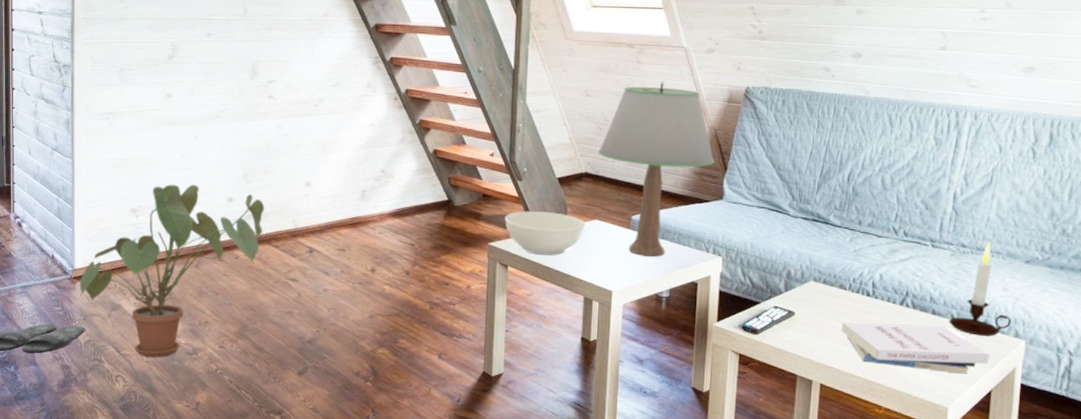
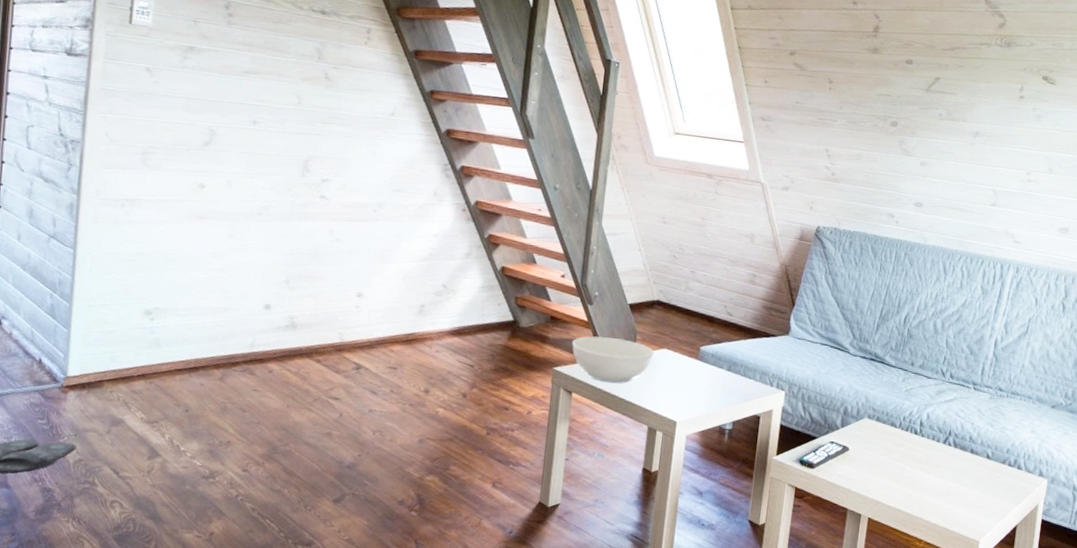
house plant: present [79,184,265,357] -> none [72,285,308,481]
table lamp: present [597,81,715,257] -> none [670,214,784,389]
books: present [841,323,990,374] -> none [890,459,1017,510]
candle: present [949,241,1011,336] -> none [984,386,1037,475]

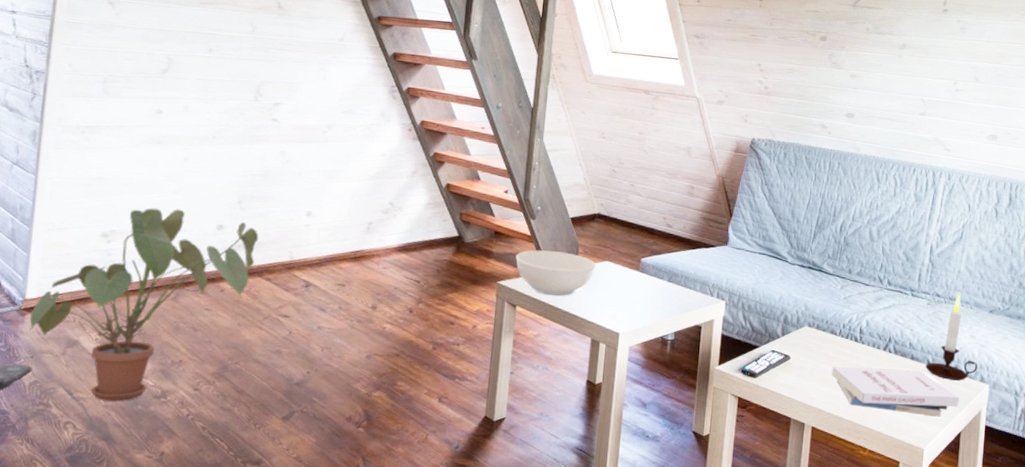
house plant: none [72,285,308,481] -> present [29,208,259,401]
books: none [890,459,1017,510] -> present [831,367,959,417]
candle: none [984,386,1037,475] -> present [925,292,978,381]

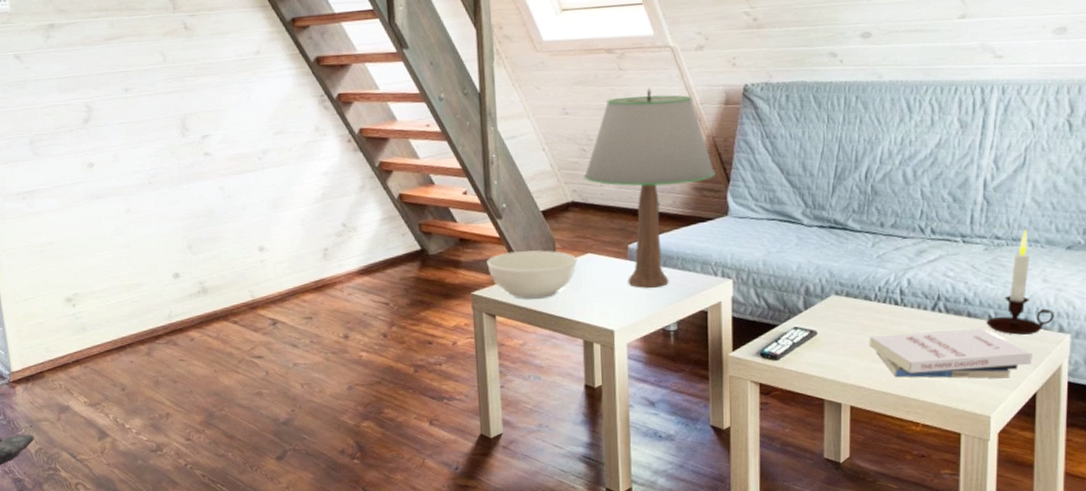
house plant: present [29,208,259,401] -> none [19,262,218,459]
table lamp: none [611,128,721,300] -> present [583,88,715,289]

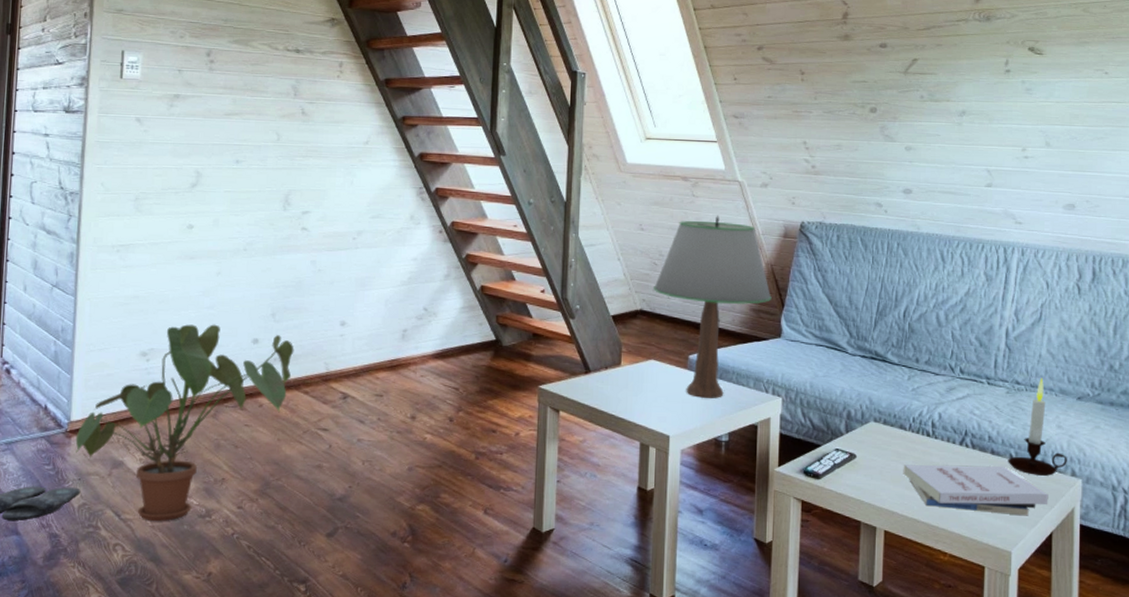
house plant: none [19,262,218,459] -> present [75,324,294,521]
bowl: present [487,250,578,299] -> none [556,351,641,398]

